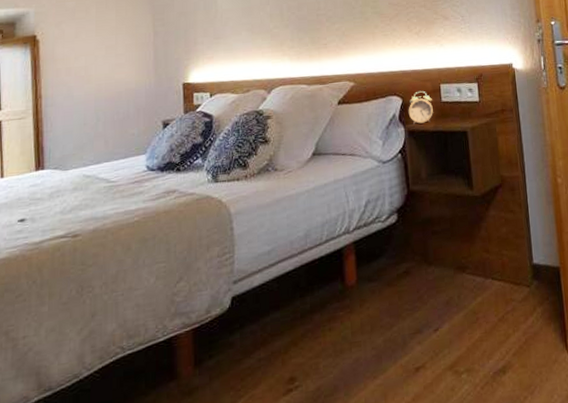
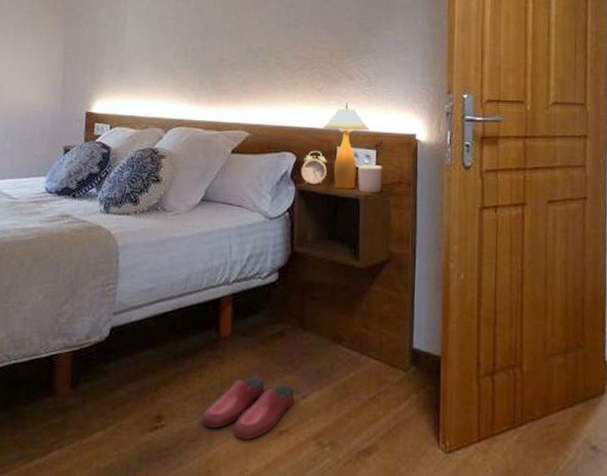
slippers: none [338,319,426,384] -> present [203,377,294,440]
table lamp: none [424,41,469,124] -> present [322,102,370,189]
mug: none [462,97,487,124] -> present [358,165,383,193]

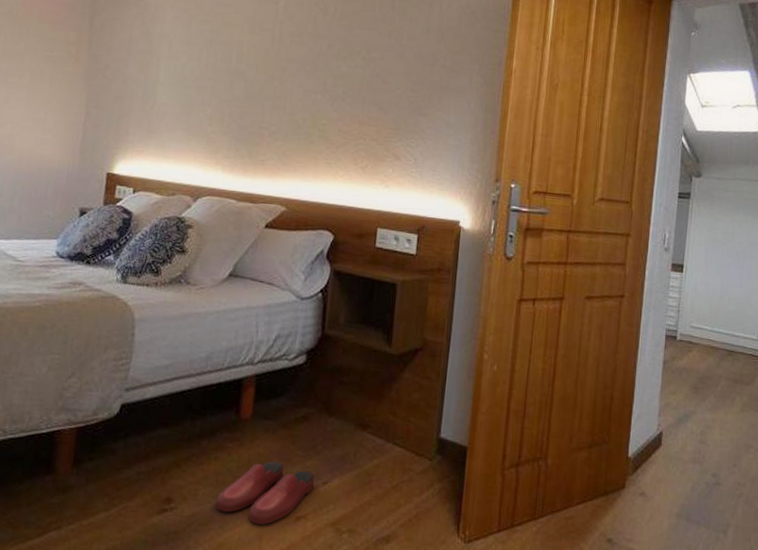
alarm clock: present [301,151,327,185] -> none [337,231,366,267]
table lamp: present [322,102,370,189] -> none [363,183,413,273]
mug: present [358,165,383,193] -> none [396,248,424,279]

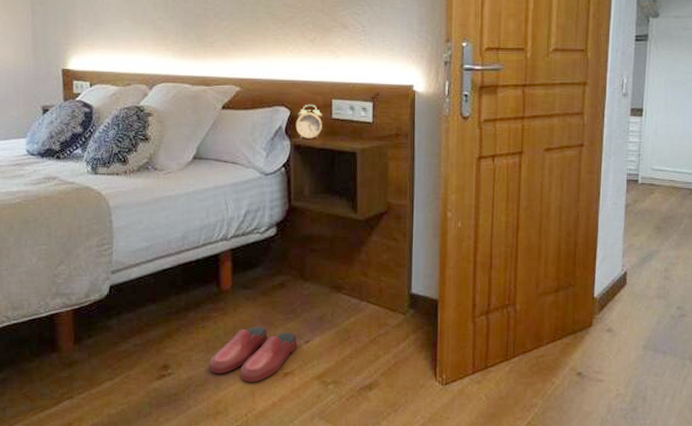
alarm clock: none [337,231,366,267] -> present [295,105,322,140]

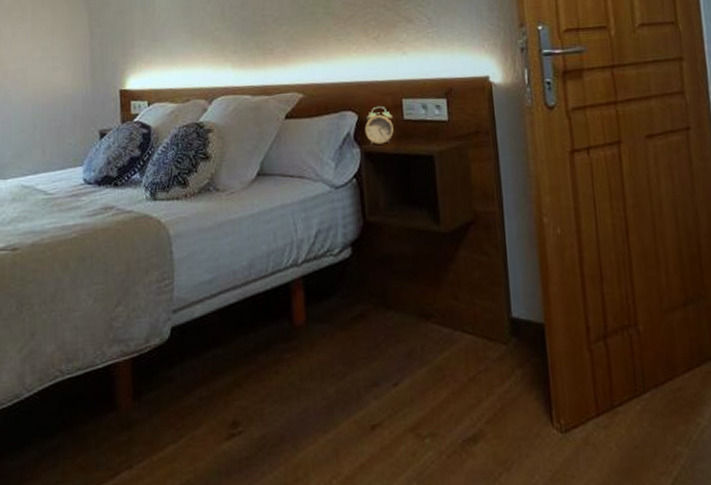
slippers: present [209,326,297,382] -> none [284,367,384,439]

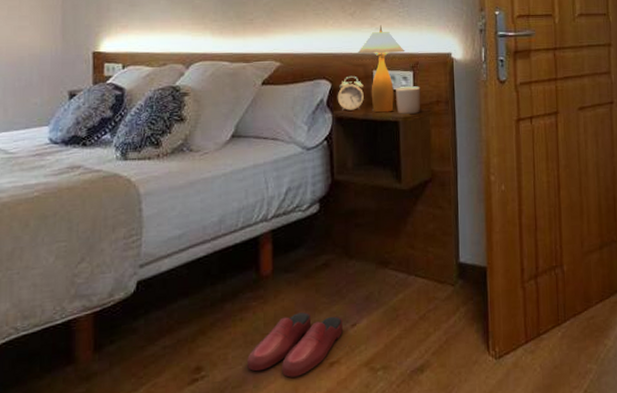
slippers: none [284,367,384,439] -> present [247,312,343,378]
table lamp: none [383,48,437,147] -> present [357,25,406,113]
mug: none [428,115,458,147] -> present [396,86,421,114]

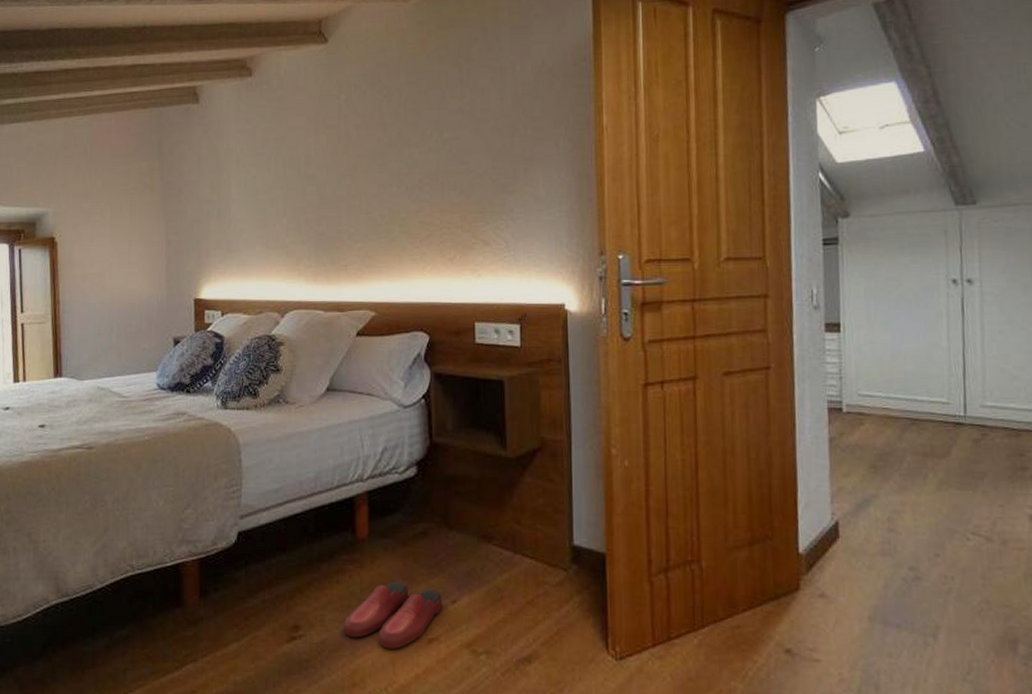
alarm clock: present [337,76,364,112] -> none [435,329,465,368]
table lamp: present [357,25,406,113] -> none [457,271,512,370]
mug: present [396,86,421,114] -> none [500,341,529,373]

